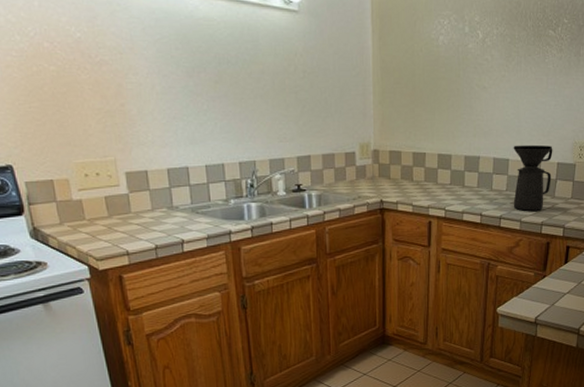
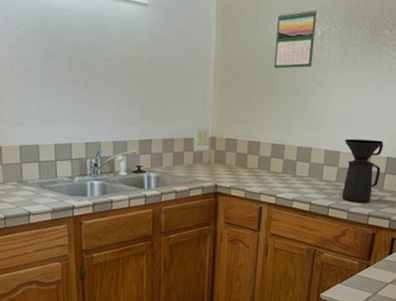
calendar: none [436,10,478,75] -> present [274,9,318,69]

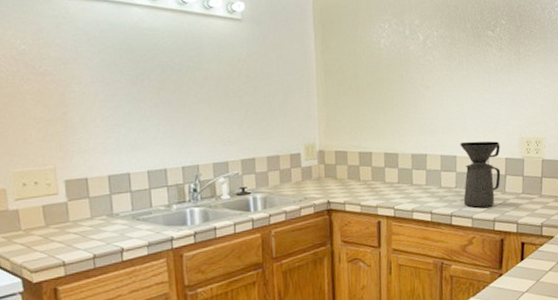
calendar: present [274,9,318,69] -> none [377,15,418,76]

